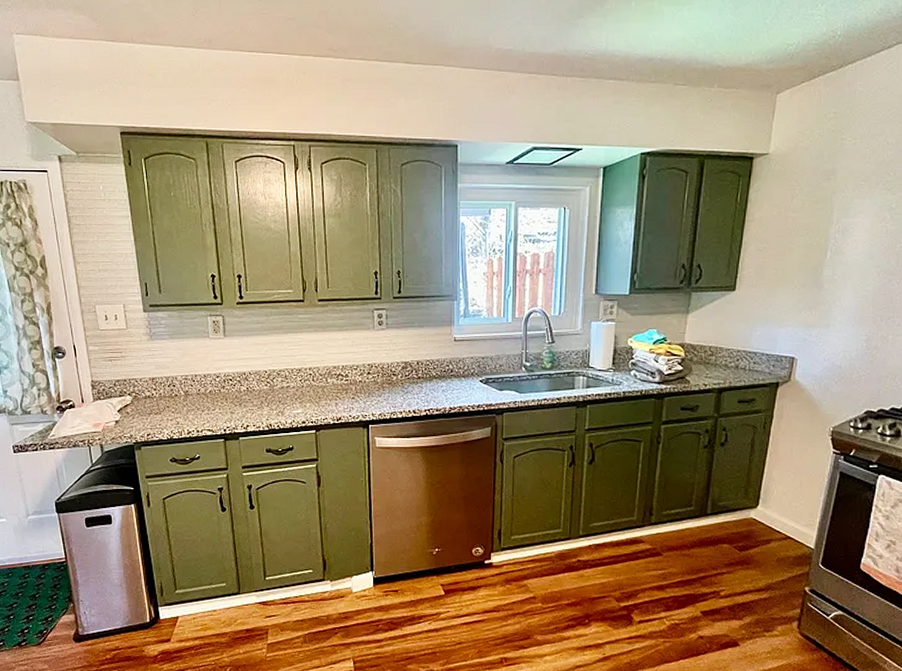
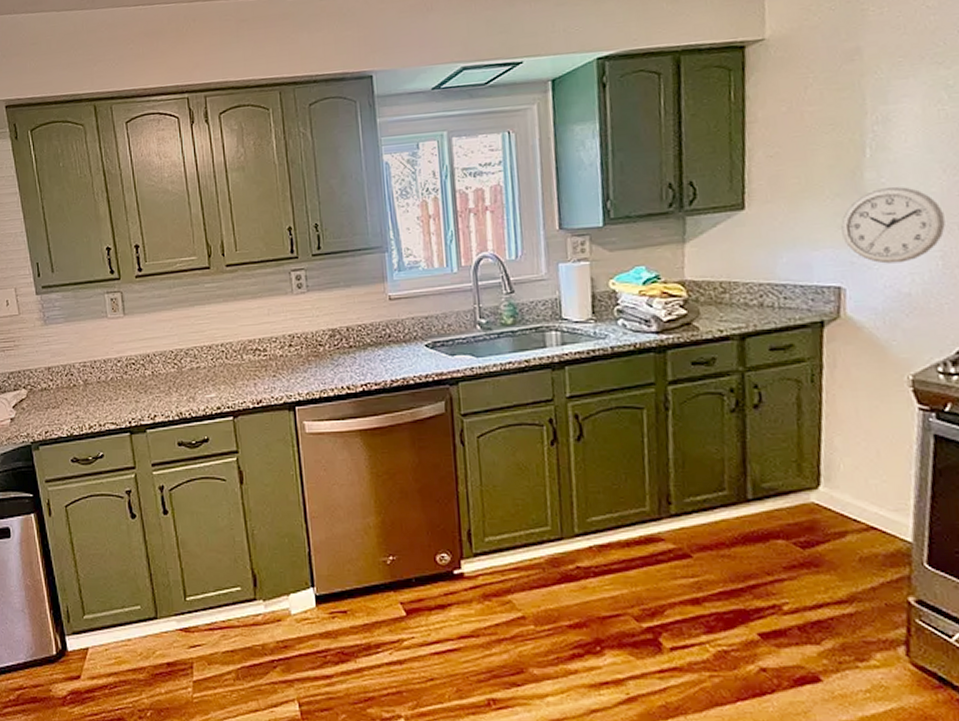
wall clock: none [801,283,873,342] -> present [841,186,945,264]

